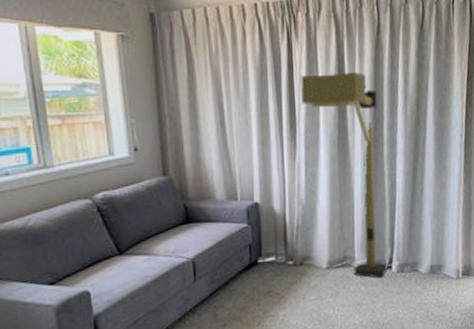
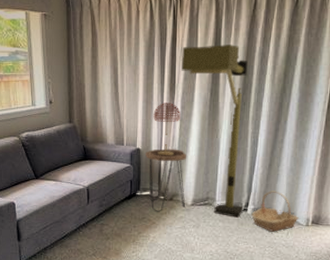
side table: none [266,200,319,283] -> present [146,149,187,212]
table lamp: none [272,143,305,210] -> present [153,103,180,156]
basket: none [397,241,448,291] -> present [251,191,299,232]

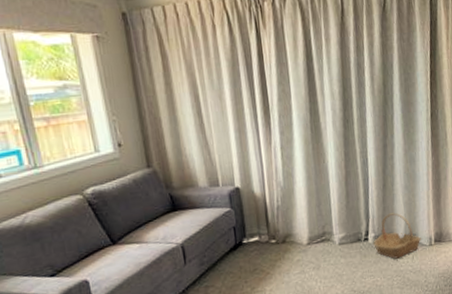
side table: present [146,149,187,212] -> none [246,182,300,260]
table lamp: present [153,103,180,156] -> none [249,129,281,192]
floor lamp: present [181,45,248,218] -> none [271,57,364,250]

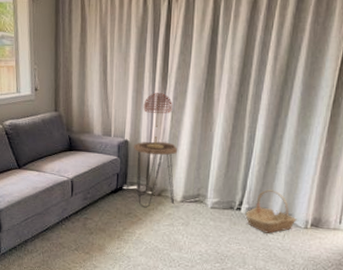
side table: none [246,182,300,260] -> present [134,141,178,208]
table lamp: none [249,129,281,192] -> present [143,93,172,150]

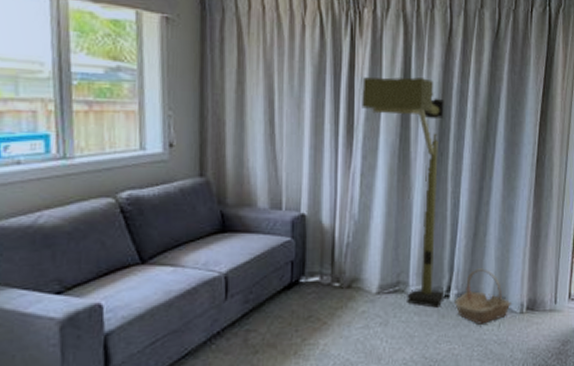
side table: present [134,141,178,208] -> none [313,214,370,307]
table lamp: present [143,93,172,150] -> none [324,150,361,225]
floor lamp: none [175,32,247,217] -> present [362,76,444,308]

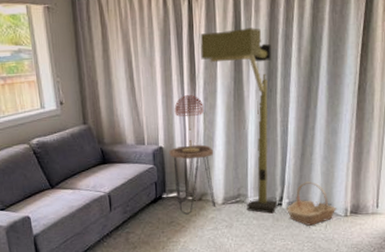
side table: none [313,214,370,307] -> present [169,144,215,215]
table lamp: none [324,150,361,225] -> present [174,95,204,153]

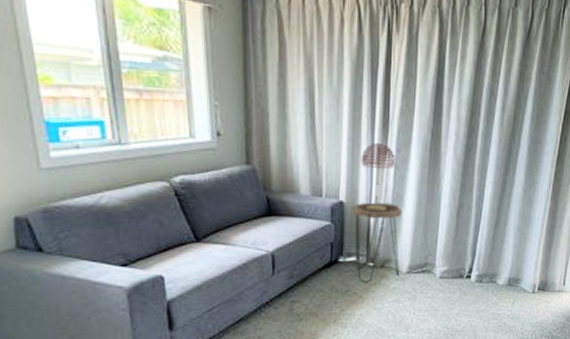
floor lamp: present [200,28,277,214] -> none [397,73,475,286]
basket: present [287,181,336,226] -> none [475,253,525,301]

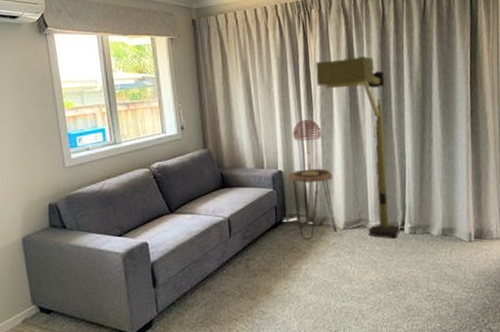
floor lamp: none [397,73,475,286] -> present [315,56,399,239]

